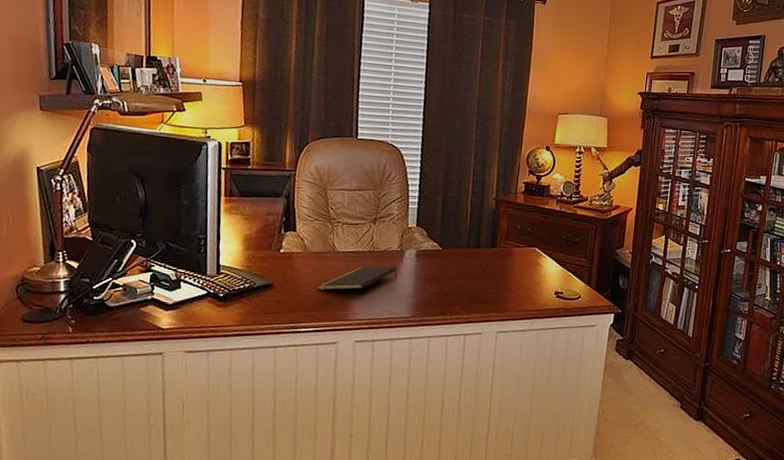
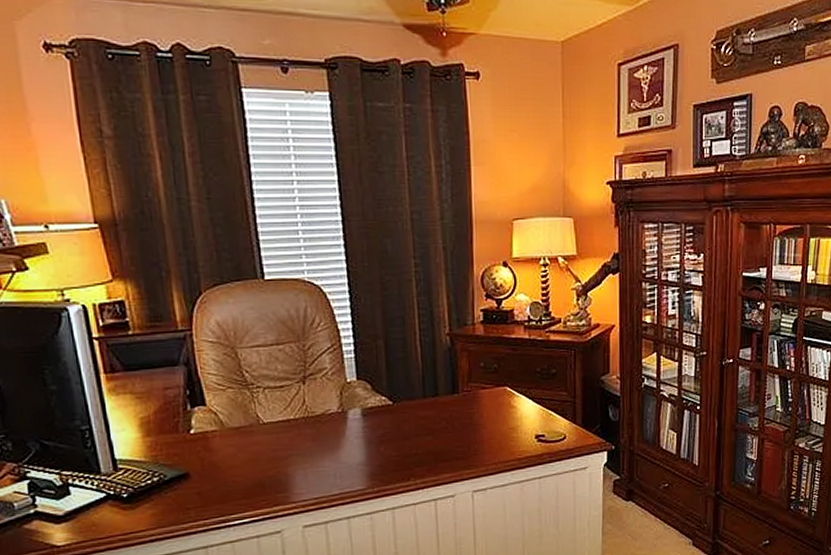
notepad: present [317,265,398,291] -> none [245,430,343,473]

